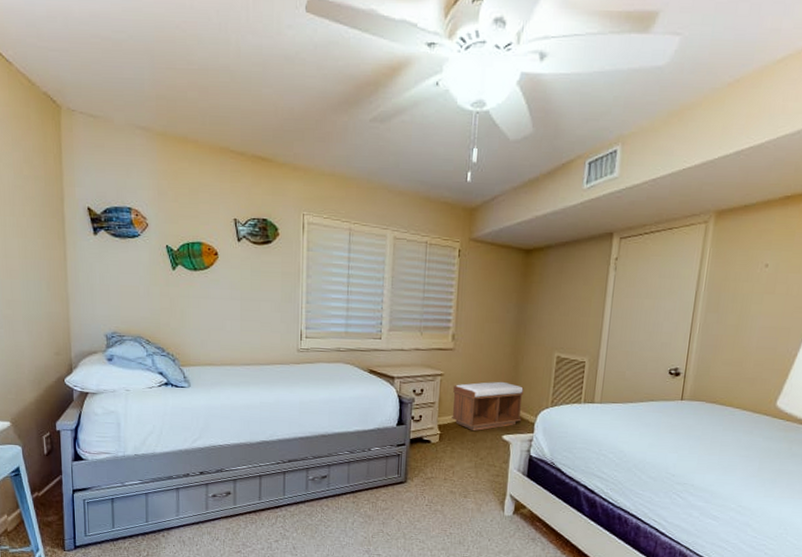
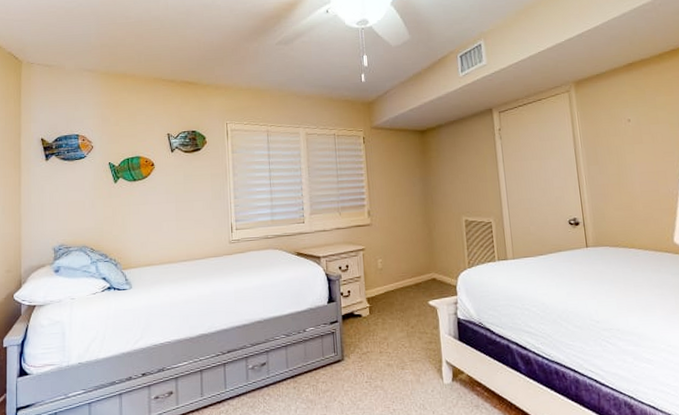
bench: present [452,381,524,432] -> none [376,249,443,301]

